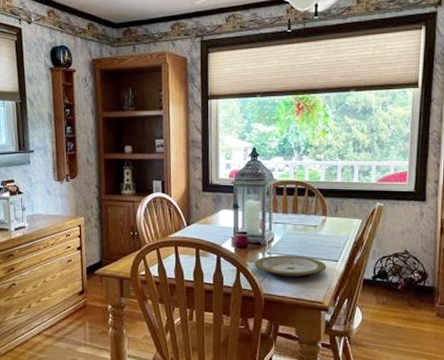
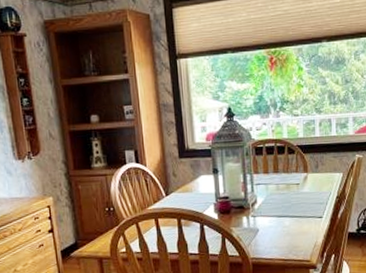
plate: present [254,255,326,277] -> none [239,215,312,239]

